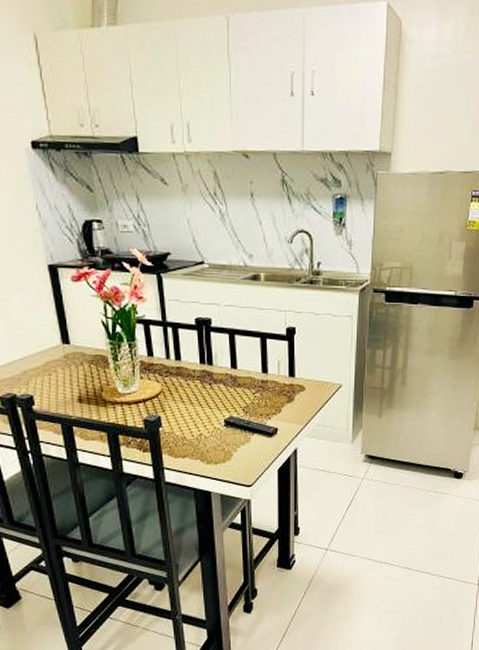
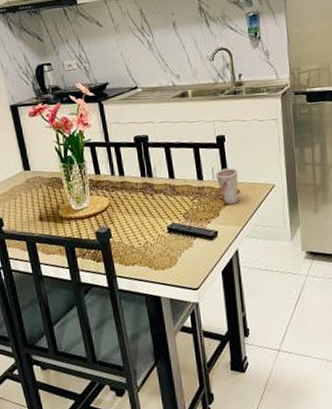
cup: none [280,363,306,402] -> present [214,168,239,205]

